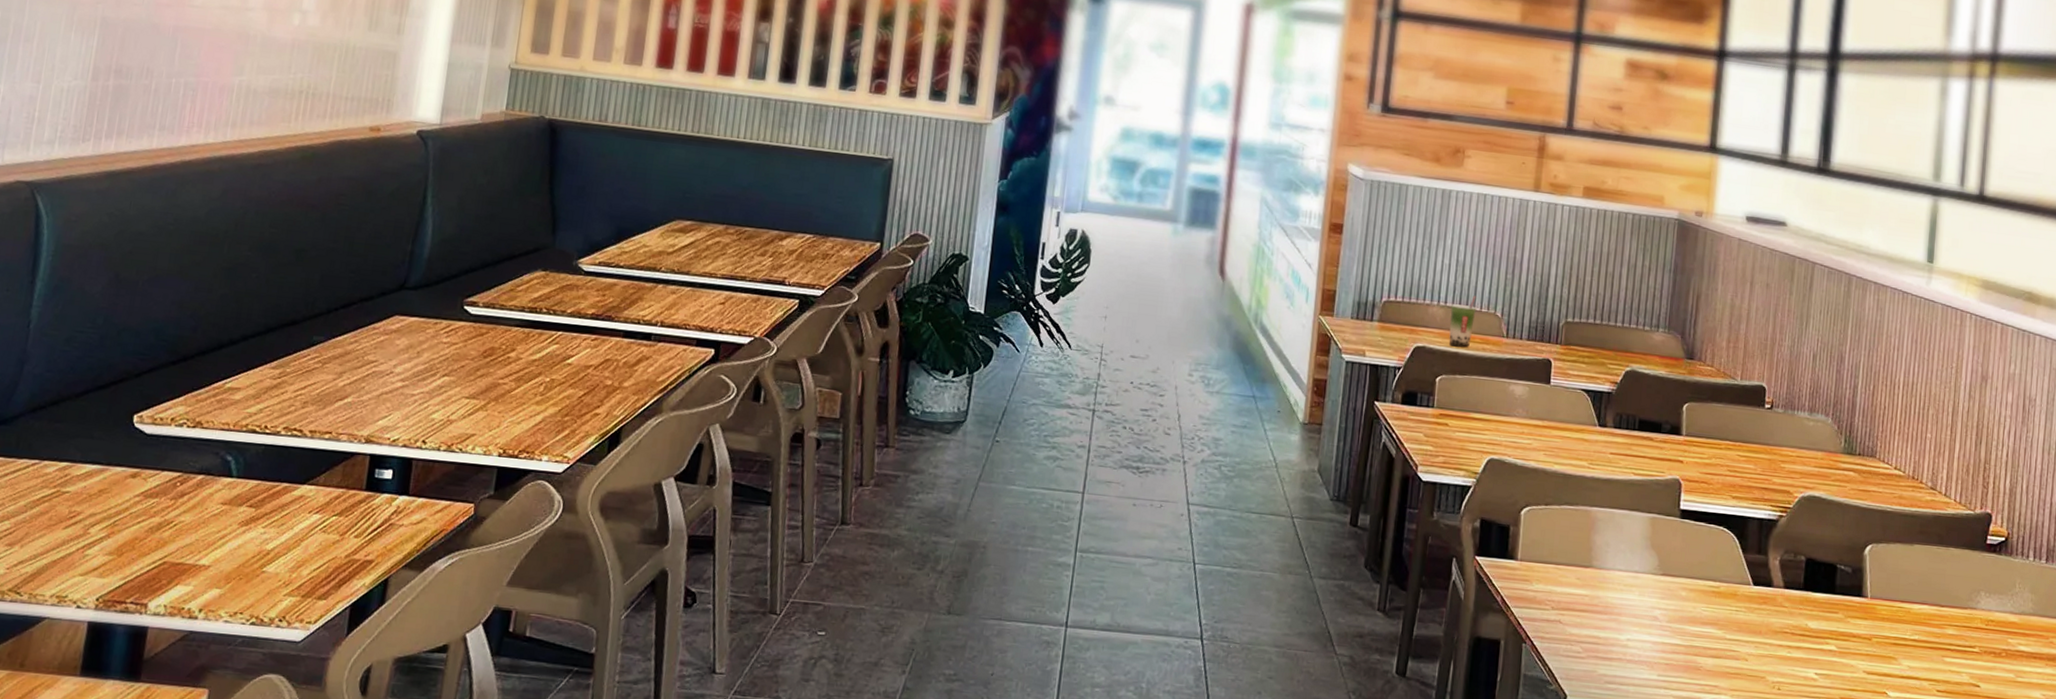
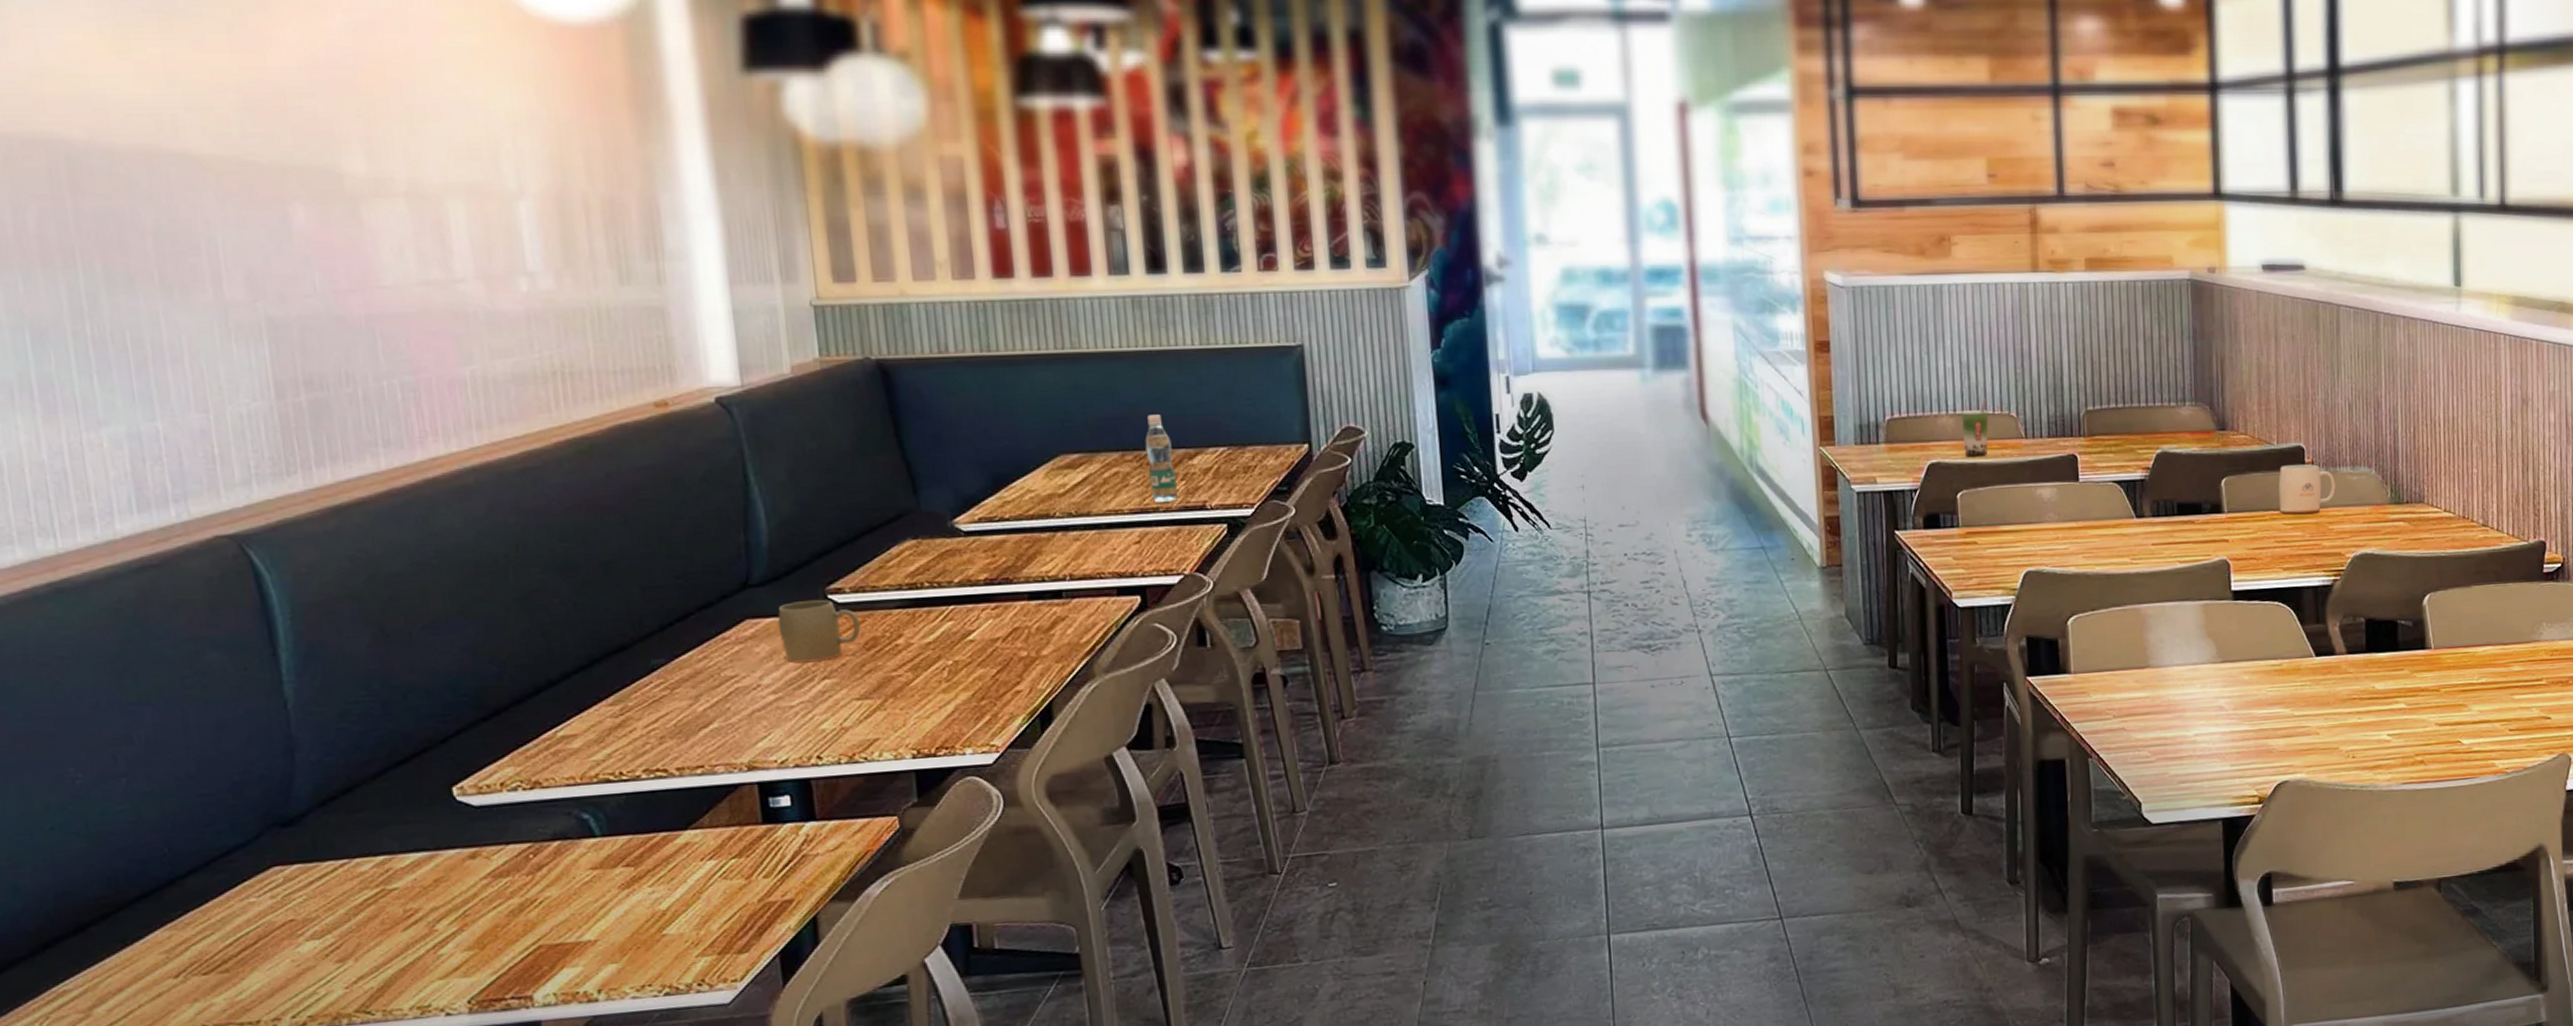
mug: none [418,307,485,361] -> present [777,600,861,664]
bottle: none [742,198,769,274] -> present [1145,414,1179,502]
mug: none [1735,401,1792,451] -> present [2278,464,2336,516]

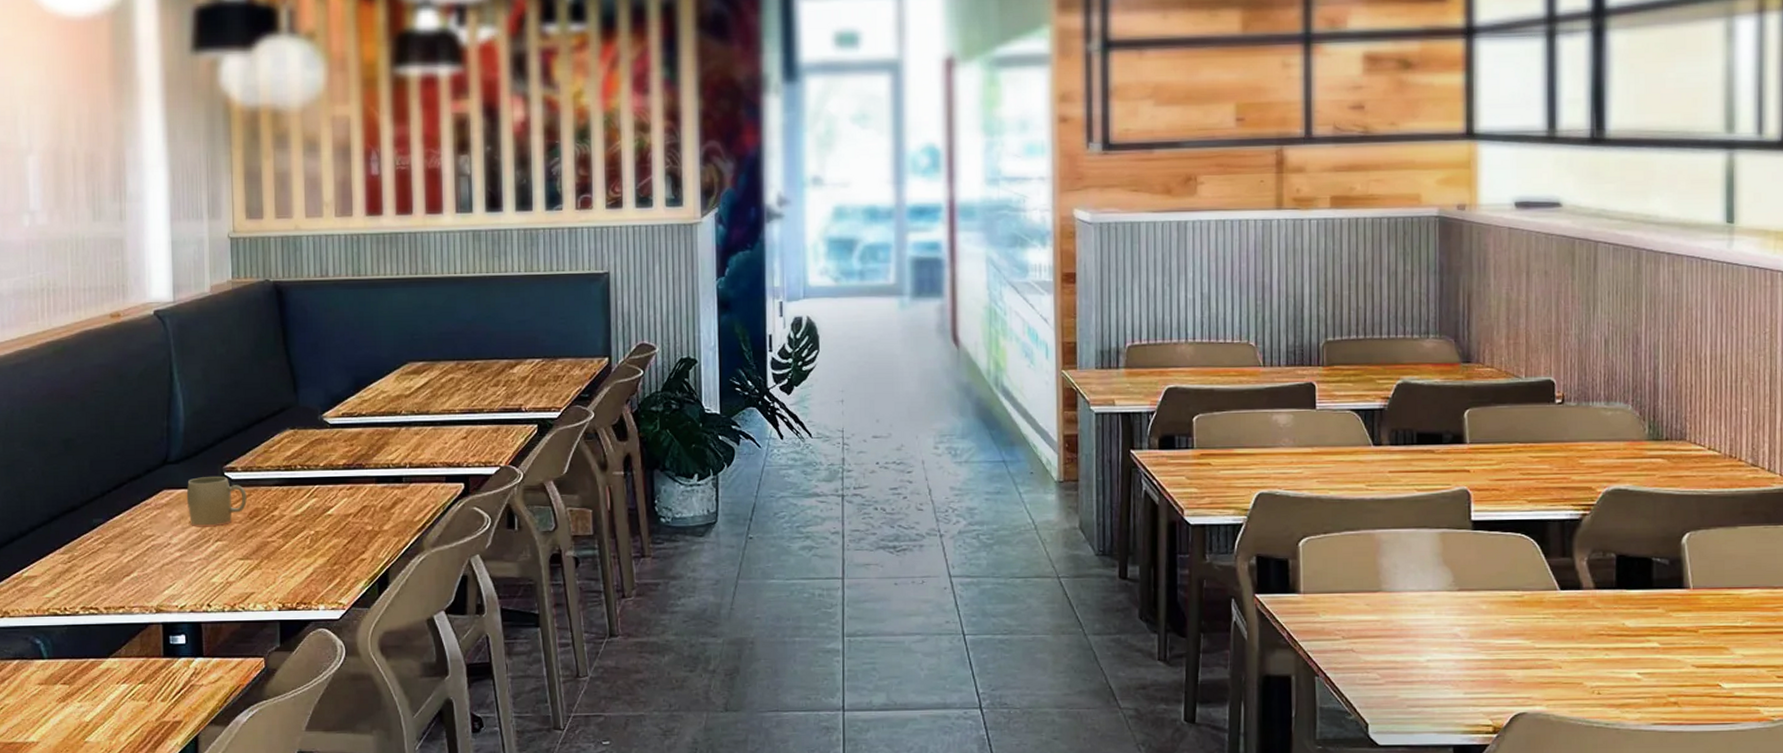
bottle: present [1145,414,1179,502] -> none [476,330,500,404]
beverage cup: present [1961,398,1990,458] -> none [1200,327,1229,384]
mug: present [2278,464,2336,516] -> none [1525,398,1588,449]

